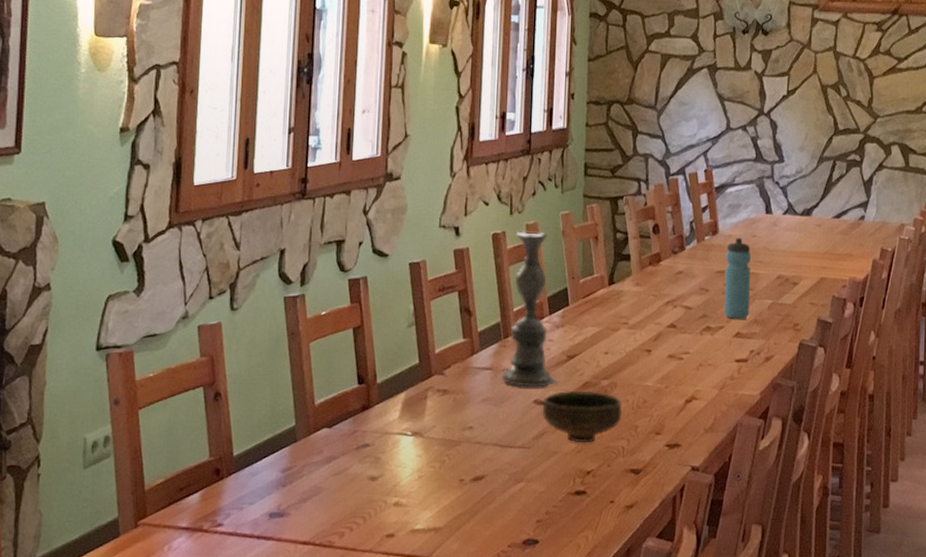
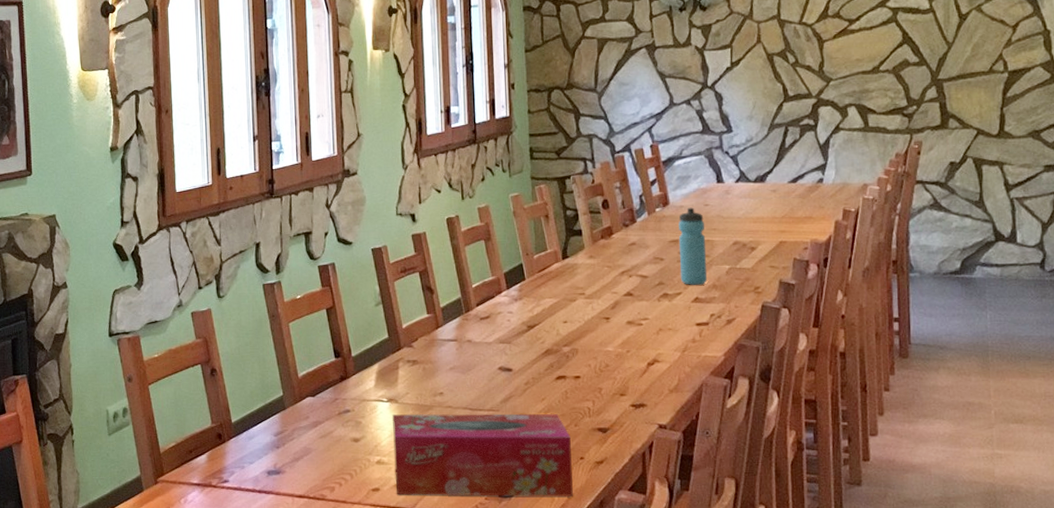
tissue box: none [412,450,602,544] -> present [392,414,573,496]
candlestick: present [502,231,560,387] -> none [467,214,522,356]
bowl: present [542,390,623,443] -> none [507,357,586,405]

